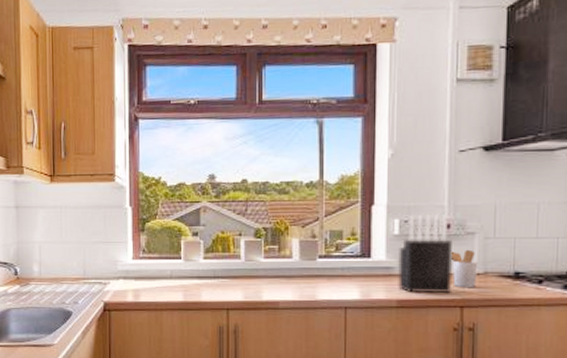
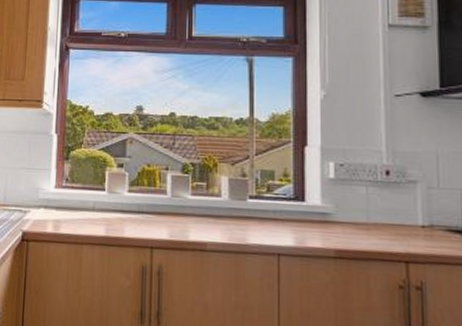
knife block: present [398,215,453,294] -> none [335,158,396,245]
utensil holder: present [450,249,478,288] -> none [391,199,423,242]

